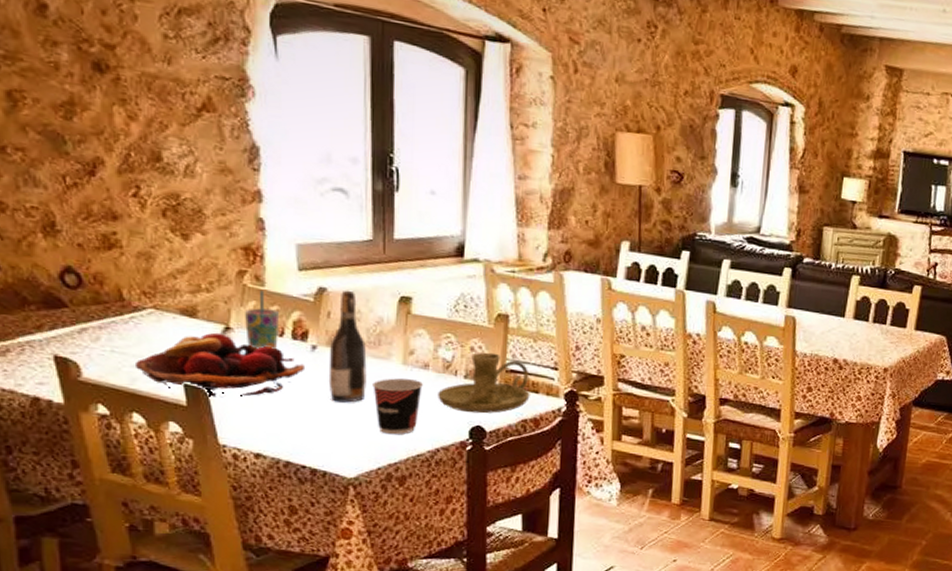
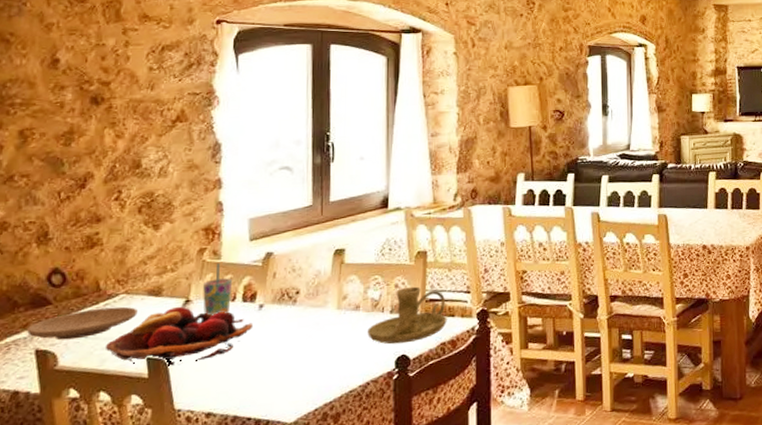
plate: none [40,320,170,351] -> present [26,306,138,340]
wine bottle: present [328,290,367,403] -> none [273,251,307,353]
cup: present [373,378,423,435] -> none [311,321,354,376]

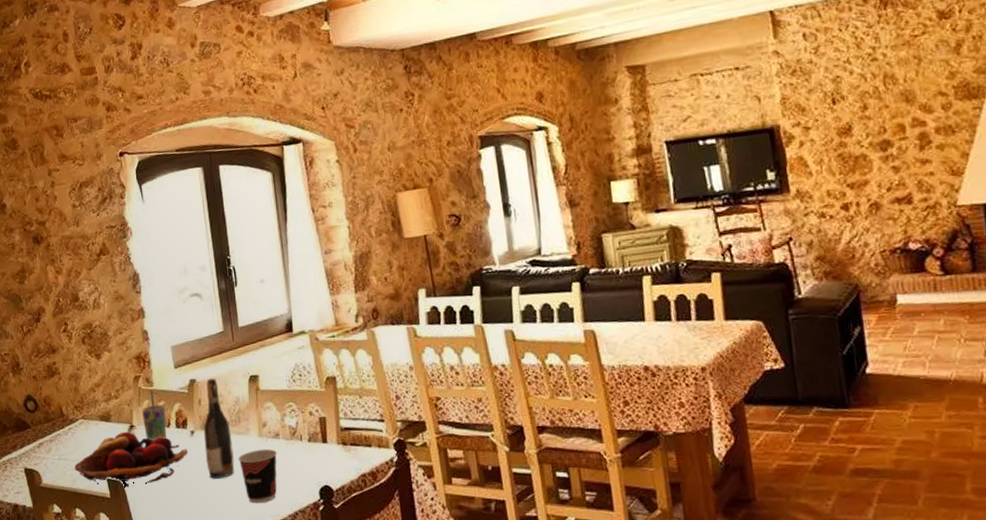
plate: present [26,306,138,340] -> none [15,430,94,461]
wine bottle: none [273,251,307,353] -> present [203,378,235,479]
cup: none [311,321,354,376] -> present [238,449,277,504]
candle holder: present [367,286,447,344] -> none [289,414,365,474]

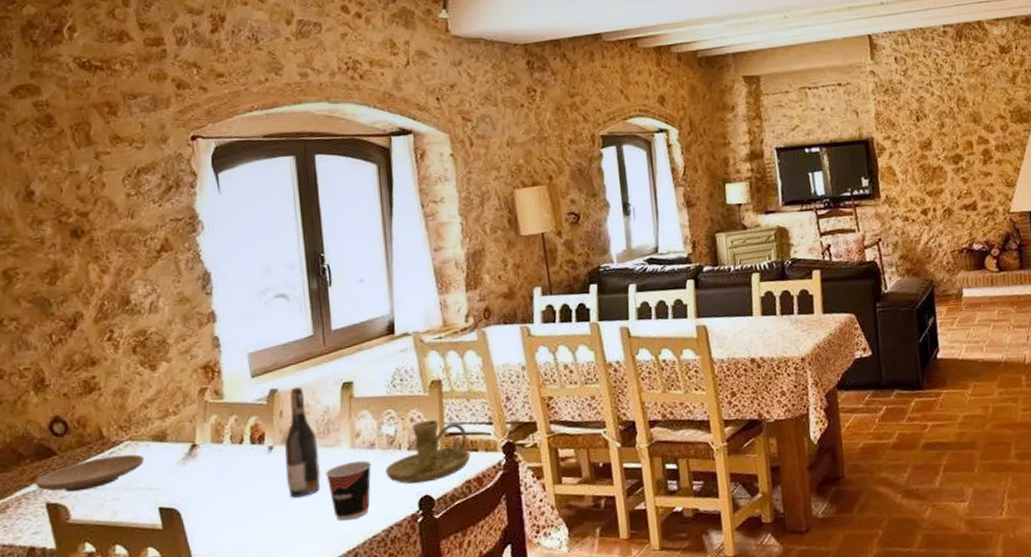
plate: none [15,430,94,461] -> present [34,454,144,493]
fruit basket: present [74,431,189,488] -> none [115,451,265,516]
cup: present [142,389,167,441] -> none [208,402,239,460]
candle holder: none [289,414,365,474] -> present [385,419,471,484]

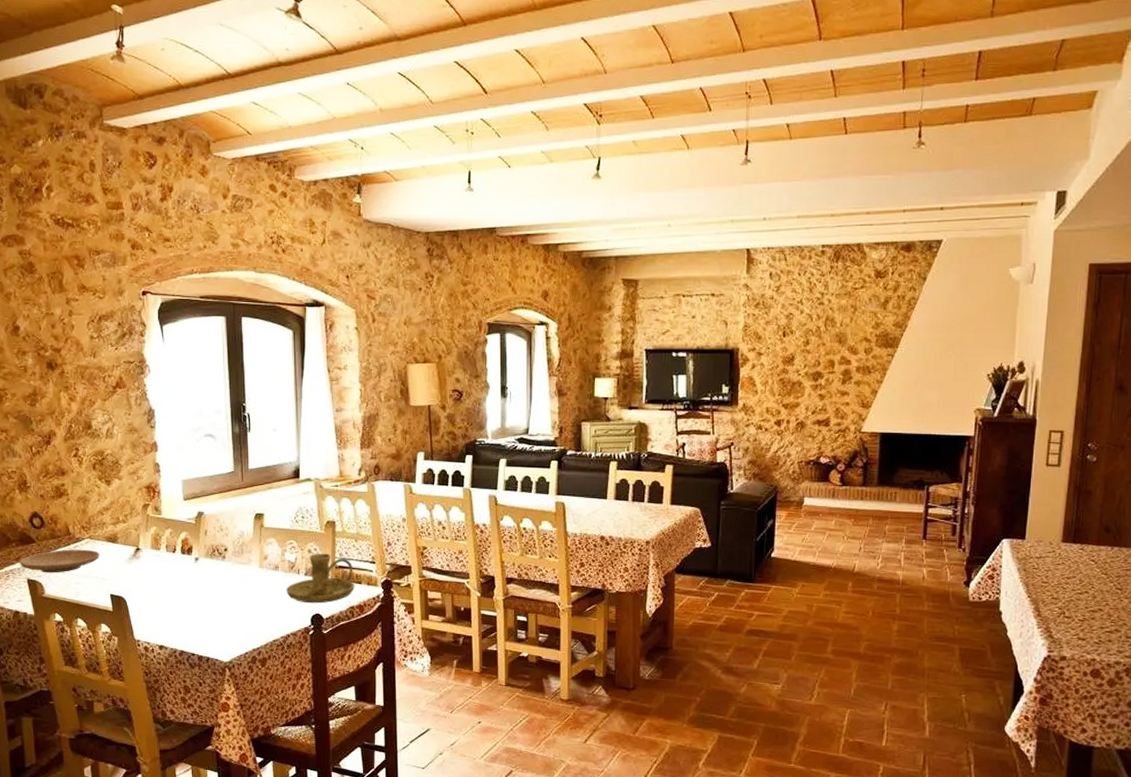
wine bottle: present [285,386,321,498] -> none [207,512,235,601]
cup: present [326,461,371,521] -> none [239,579,275,625]

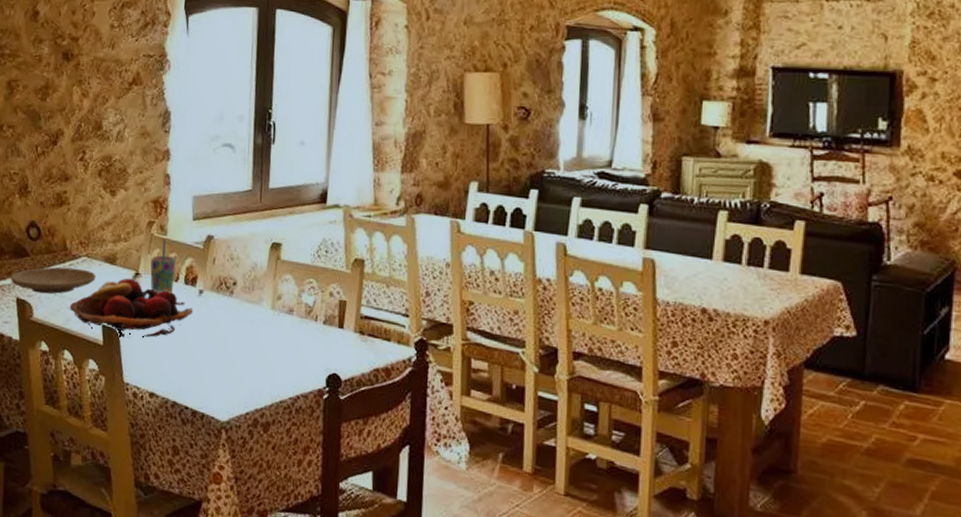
fruit basket: none [78,553,192,603] -> present [69,278,194,338]
cup: none [149,517,173,563] -> present [150,238,177,293]
candle holder: present [286,553,355,604] -> none [300,297,382,361]

